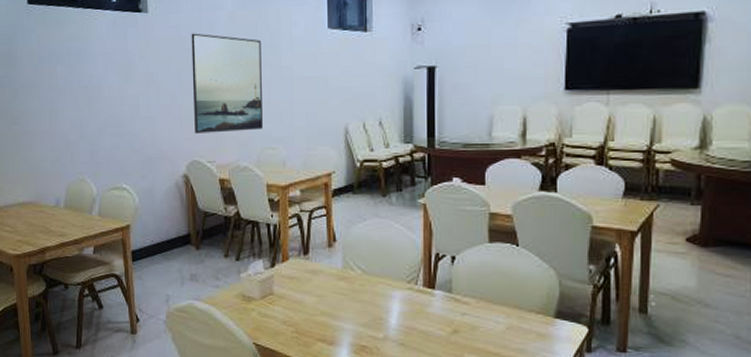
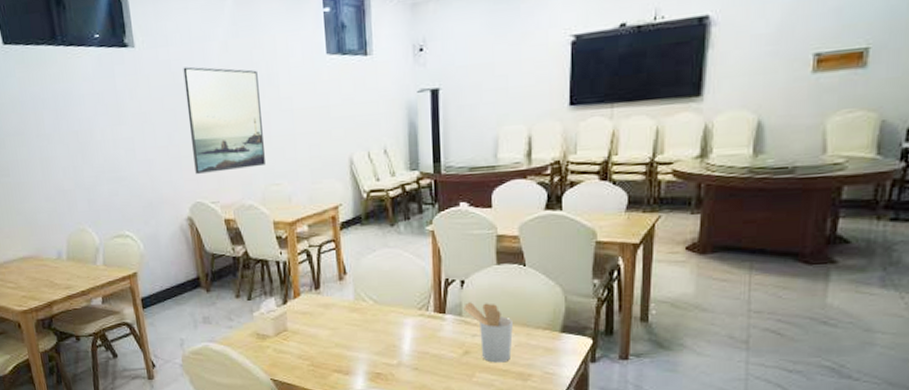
utensil holder: none [452,279,504,345] -> present [462,302,513,363]

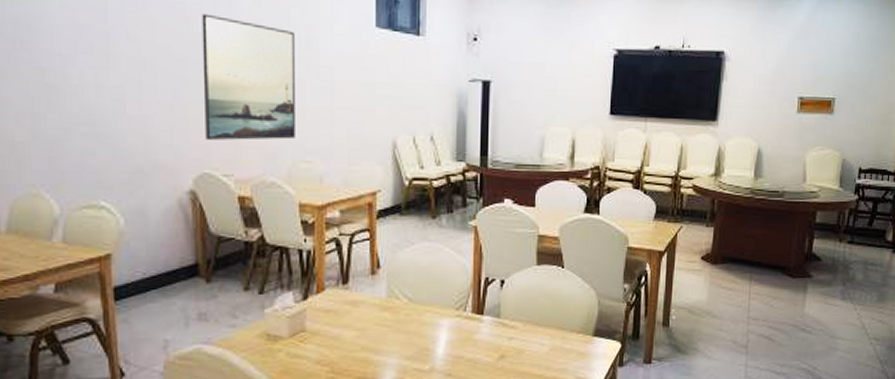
utensil holder: present [462,302,513,363] -> none [501,303,549,368]

